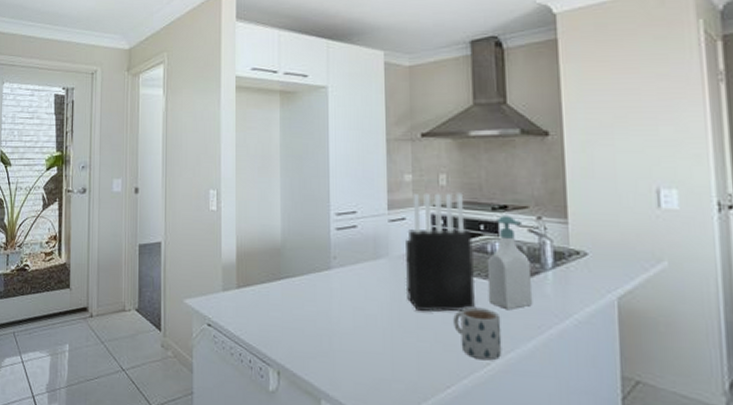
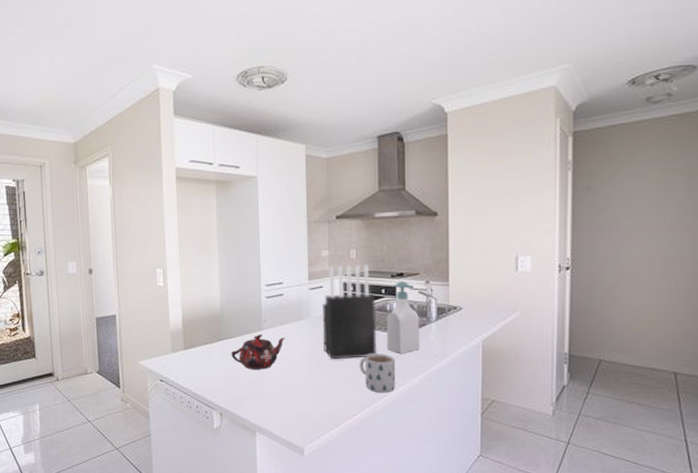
teapot: none [292,274,360,319] -> present [231,334,286,370]

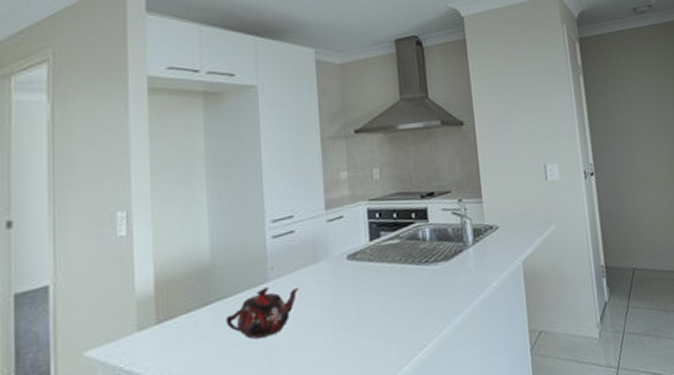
knife block: present [322,264,377,360] -> none [344,185,411,309]
mug: present [360,353,396,393] -> none [392,292,436,344]
soap bottle: present [386,281,420,355] -> none [419,202,459,291]

